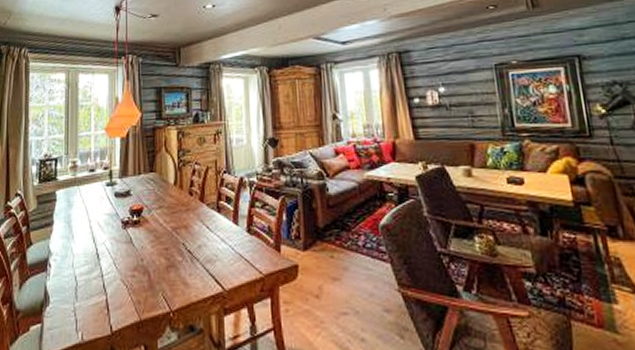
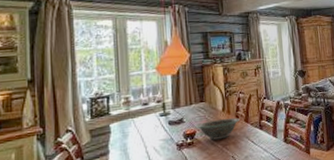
decorative bowl: none [143,195,193,221] -> present [195,118,239,140]

